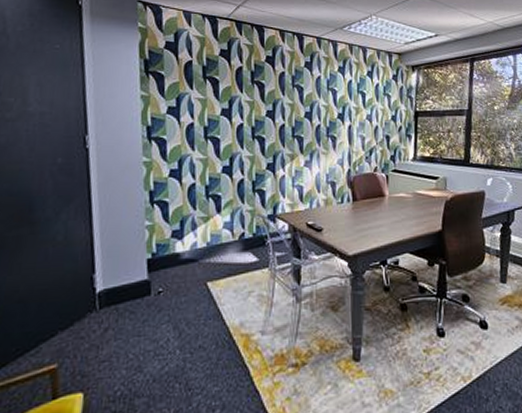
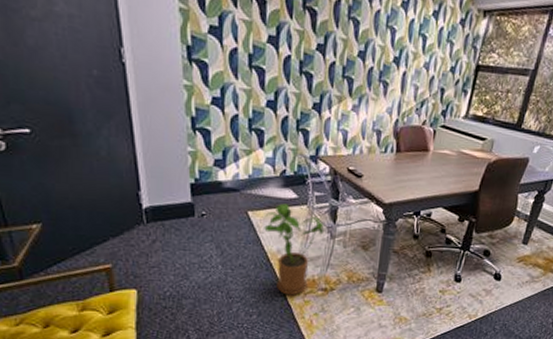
house plant: none [225,269,289,378] -> present [264,203,325,295]

